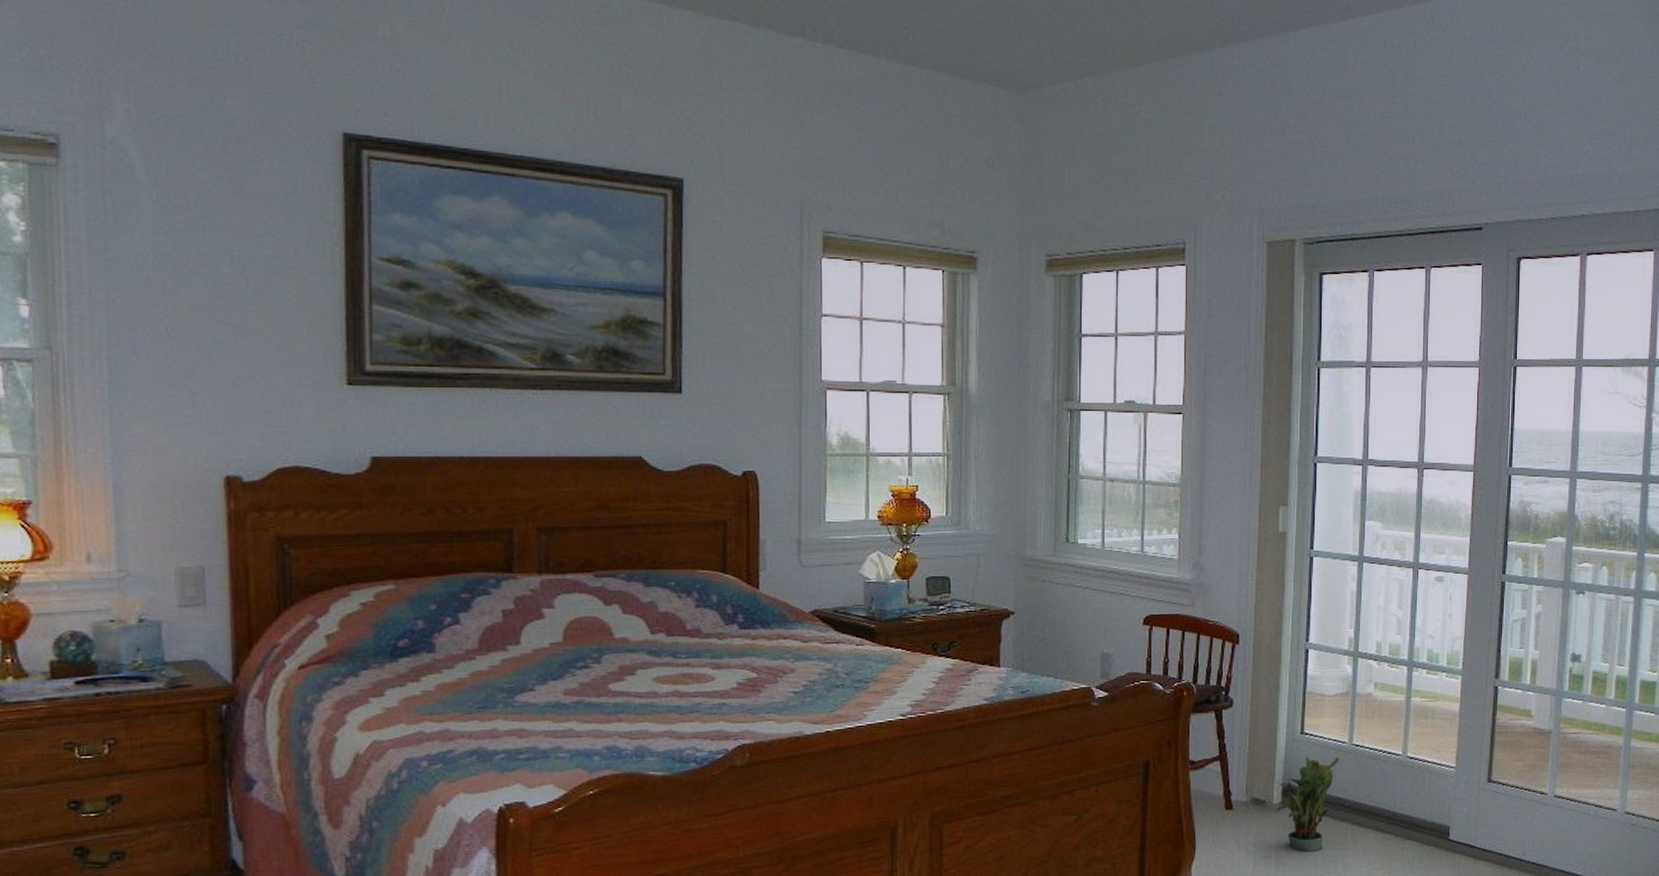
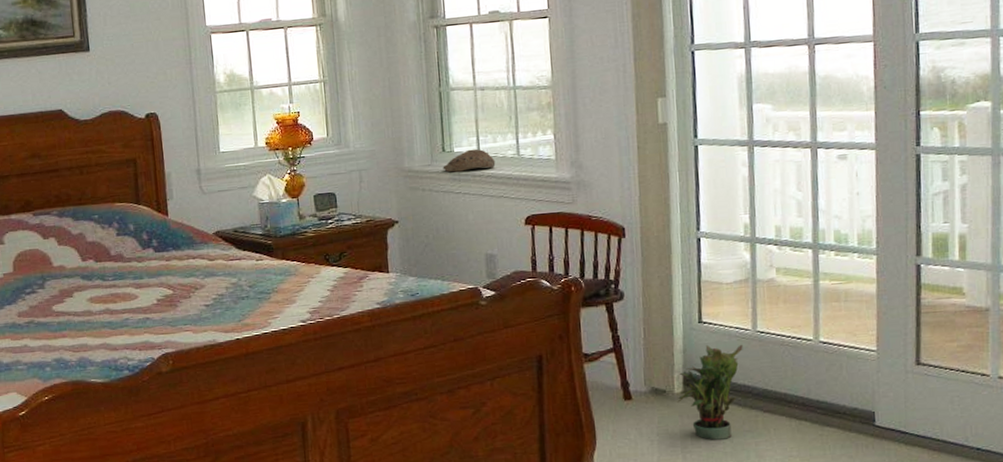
seashell: none [1065,542,1119,565] -> present [443,149,496,173]

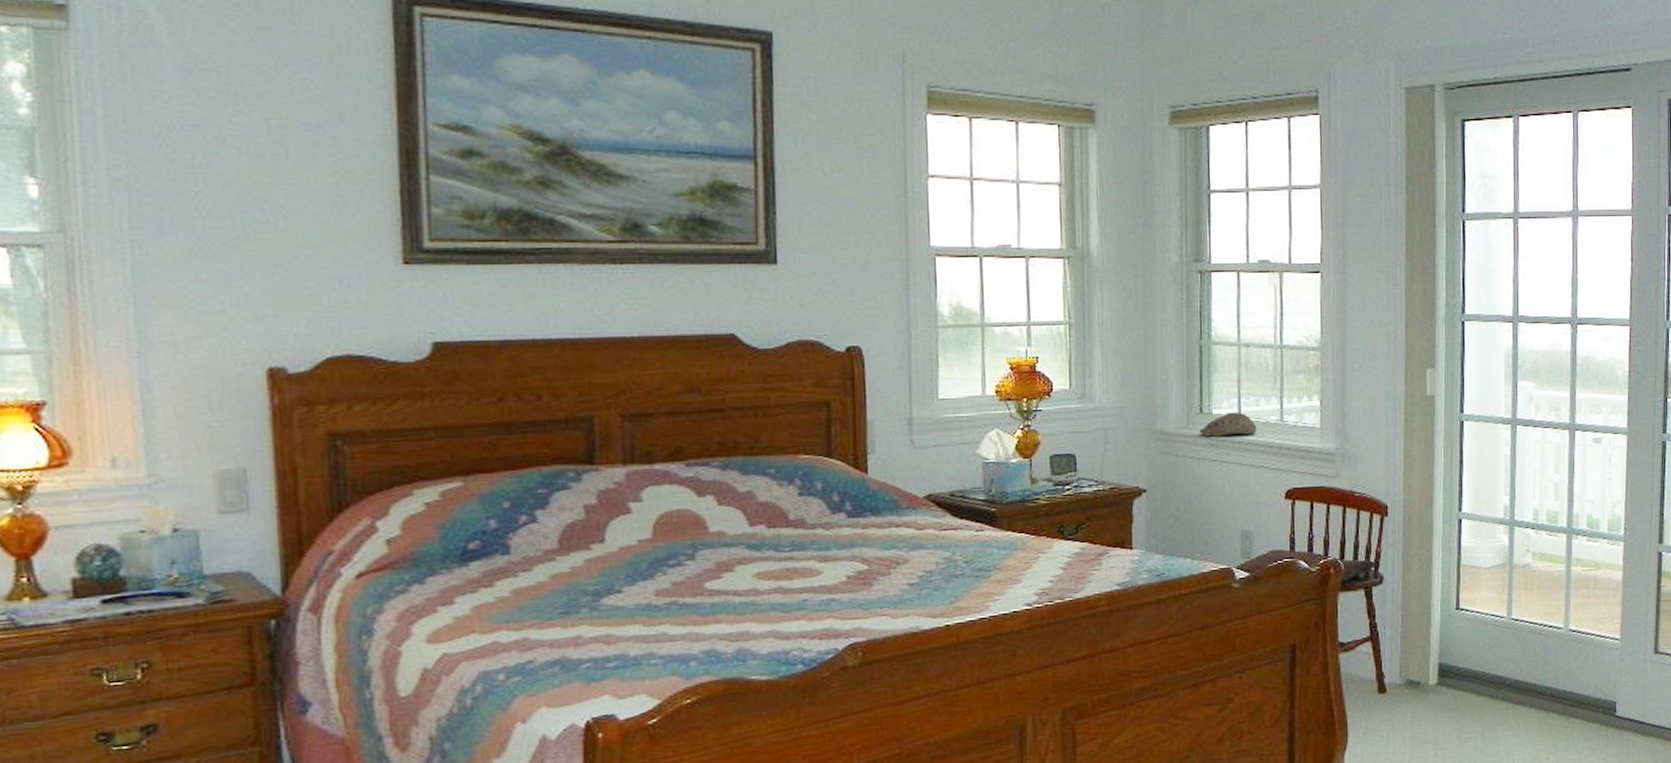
potted plant: present [677,344,743,440] -> none [1431,632,1498,735]

